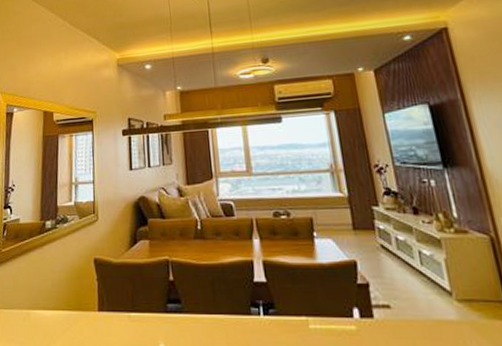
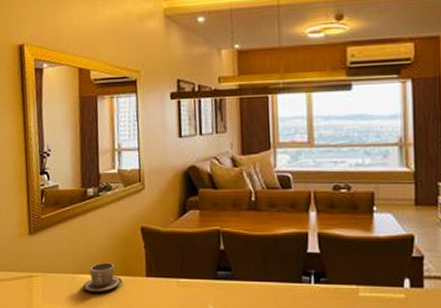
cup: none [37,296,75,329] -> present [83,262,122,292]

